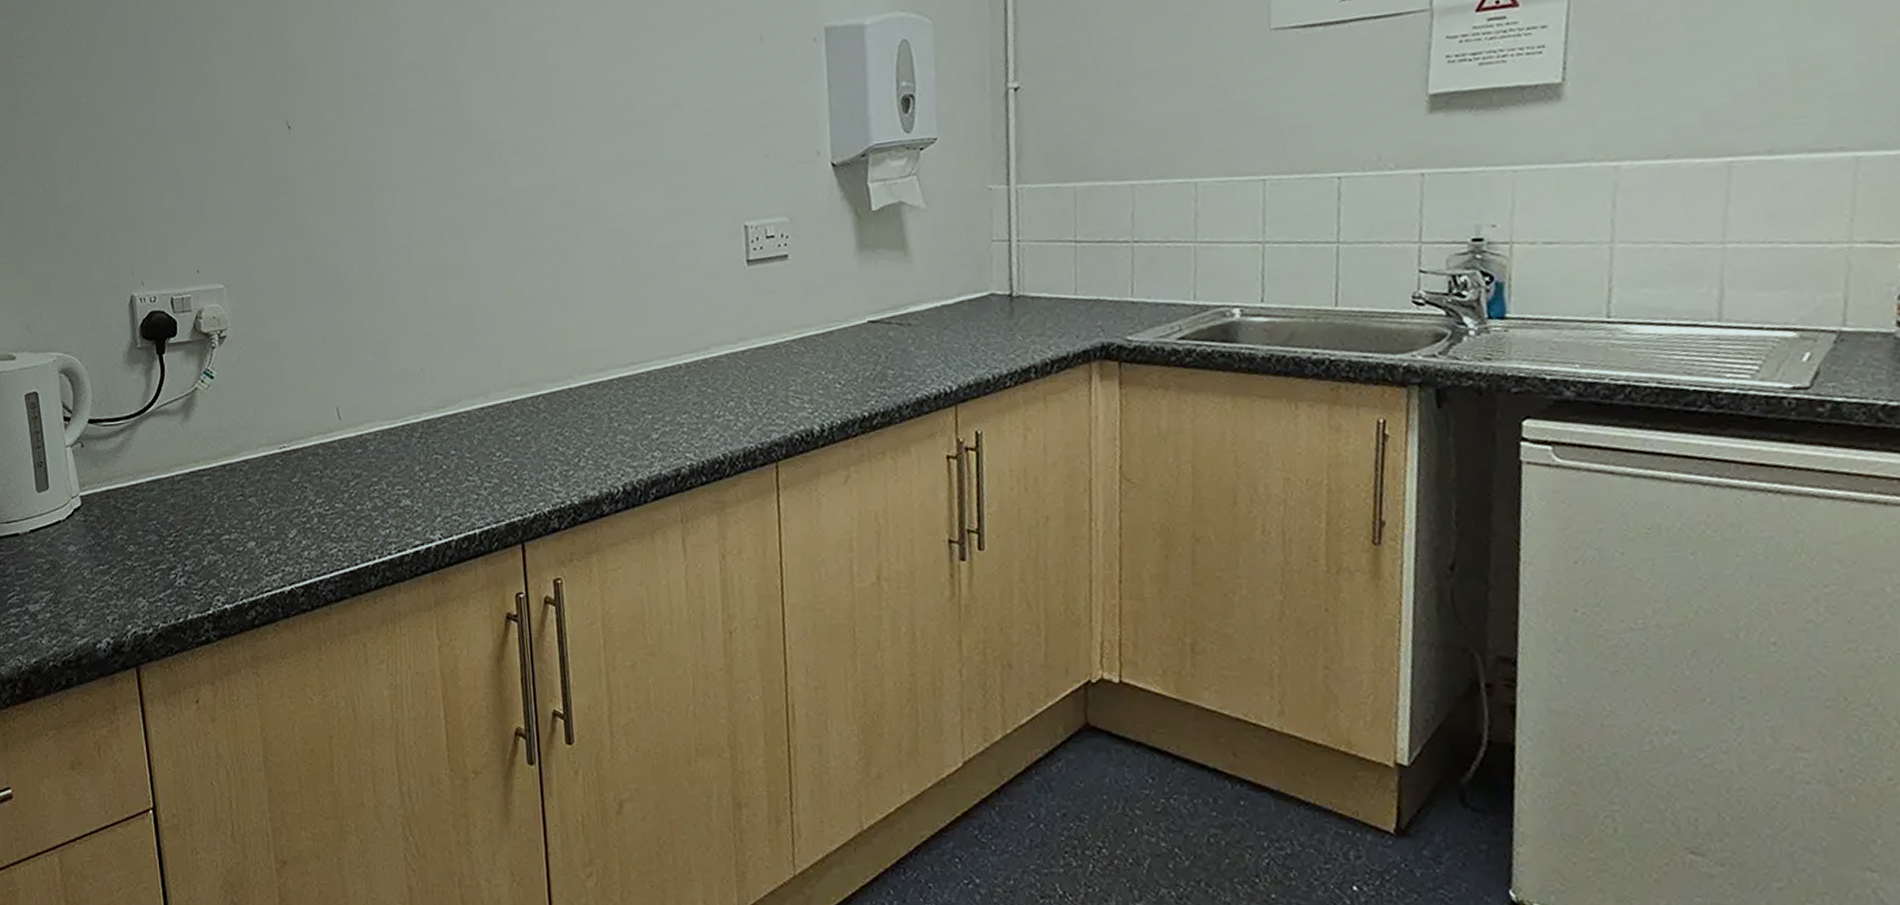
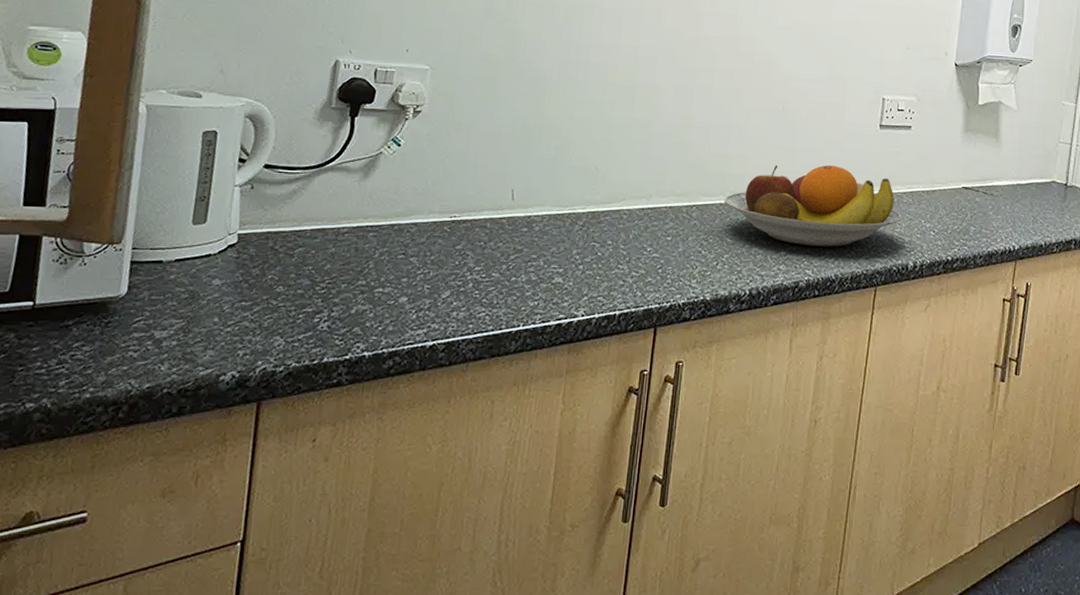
fruit bowl: none [572,320,795,425] -> present [723,164,901,247]

